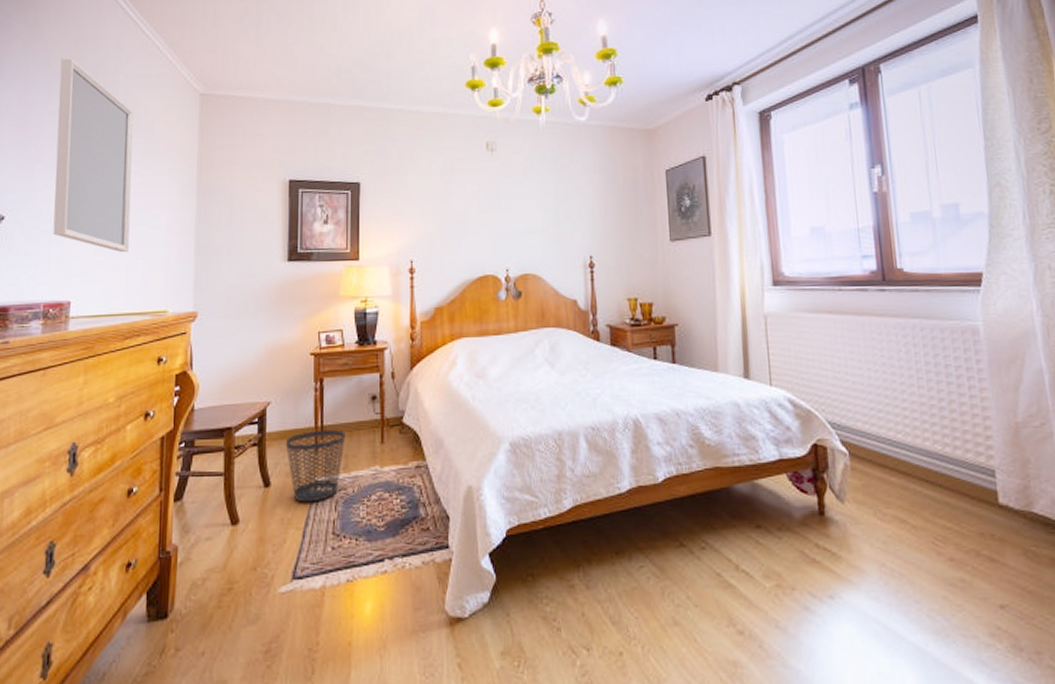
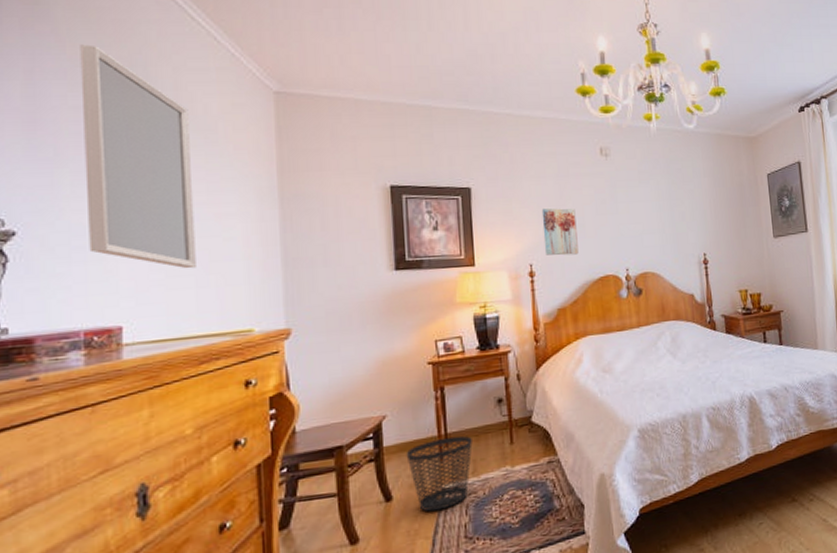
wall art: none [425,203,459,253] -> present [541,207,579,256]

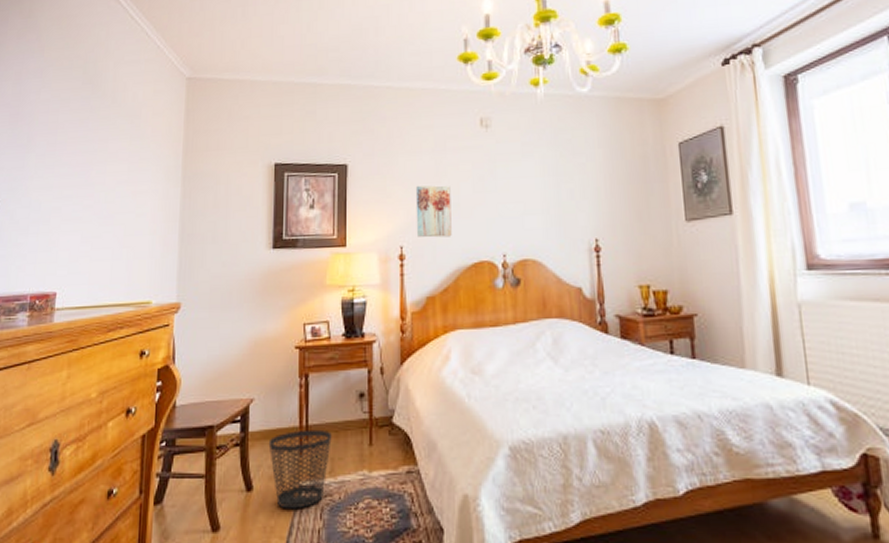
home mirror: present [80,44,196,269] -> none [41,47,122,242]

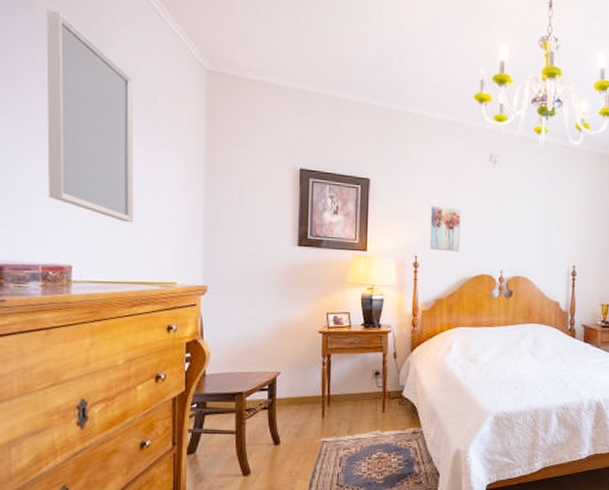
home mirror: none [41,47,122,242] -> present [46,9,134,223]
wastebasket: present [268,429,332,509] -> none [294,398,350,459]

